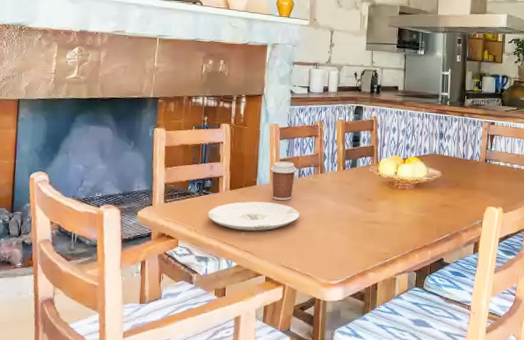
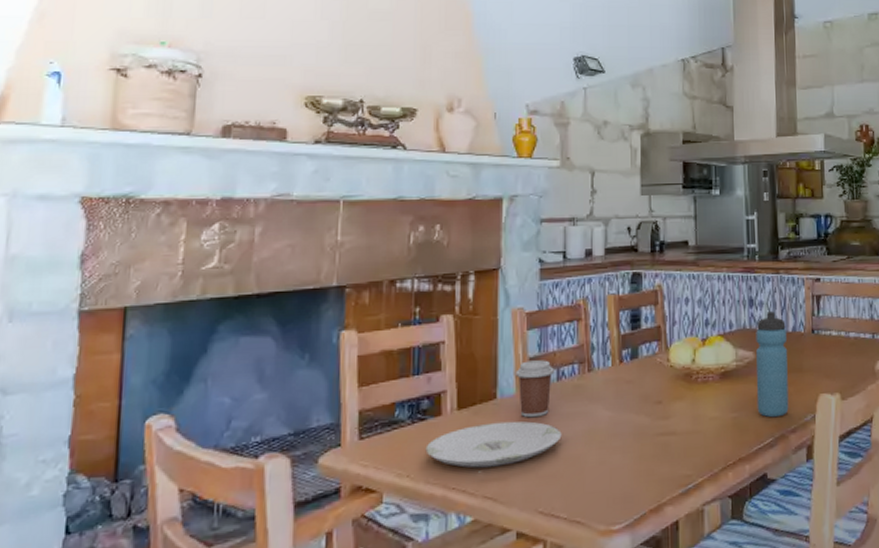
water bottle: none [440,143,467,220] -> present [756,311,789,418]

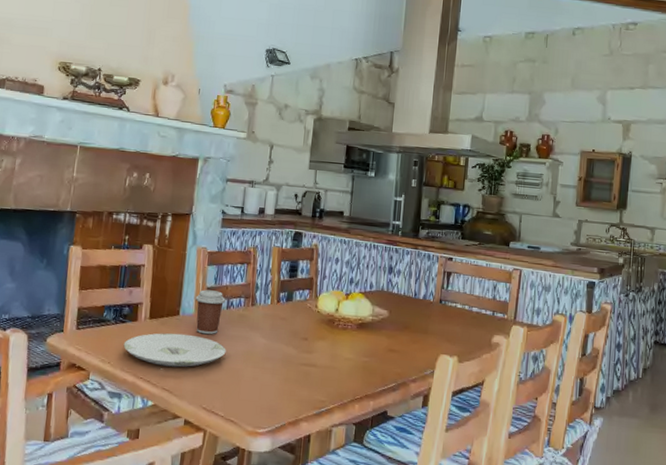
water bottle: present [756,311,789,418] -> none [385,279,419,368]

